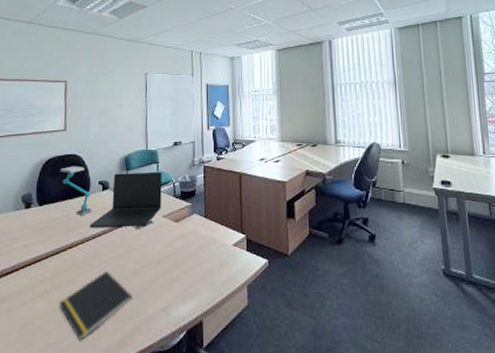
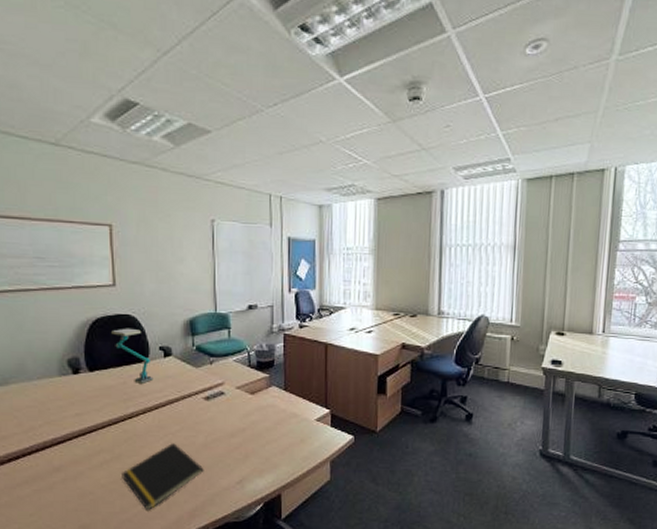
laptop: present [89,172,162,228] -> none [151,338,235,398]

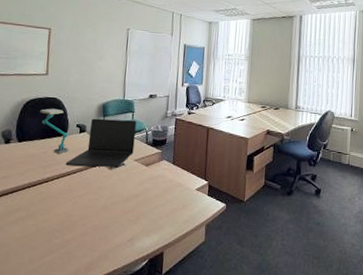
notepad: present [122,443,204,510] -> none [33,205,102,263]
laptop: none [151,338,235,398] -> present [65,118,137,168]

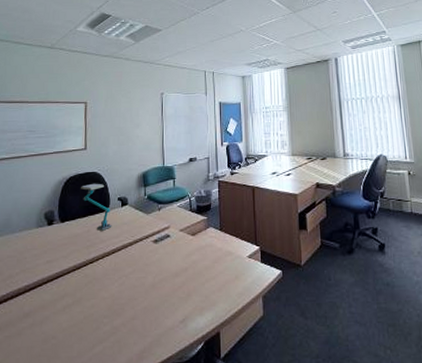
laptop: present [65,118,137,168] -> none [109,188,178,243]

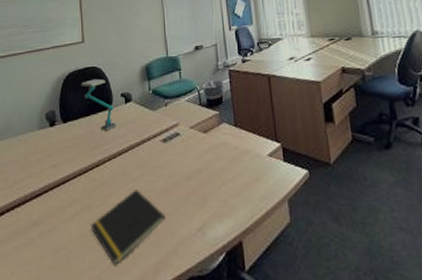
notepad: none [81,285,152,354] -> present [91,190,166,265]

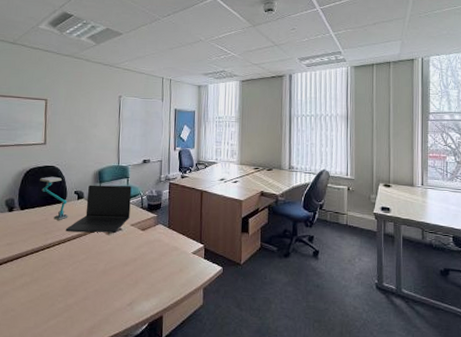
notepad: present [91,190,166,265] -> none [37,270,103,327]
laptop: none [115,80,188,144] -> present [65,185,132,233]

